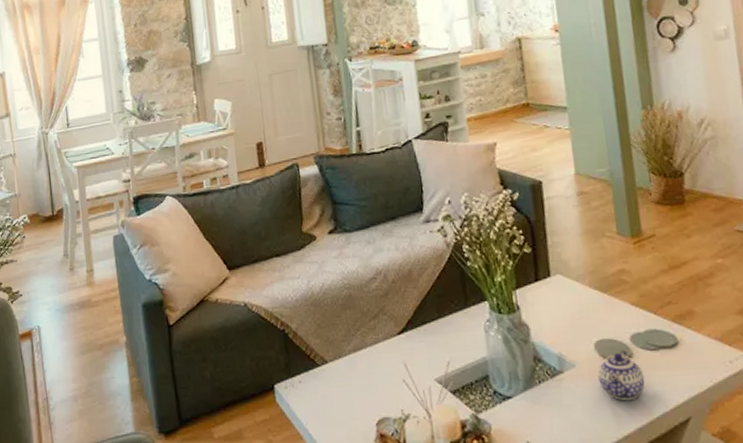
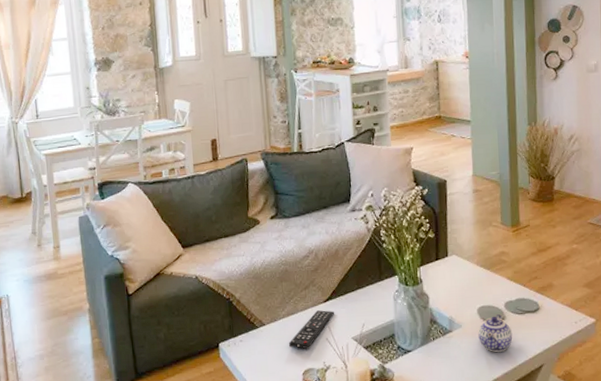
remote control: none [358,344,411,393] -> present [289,310,334,349]

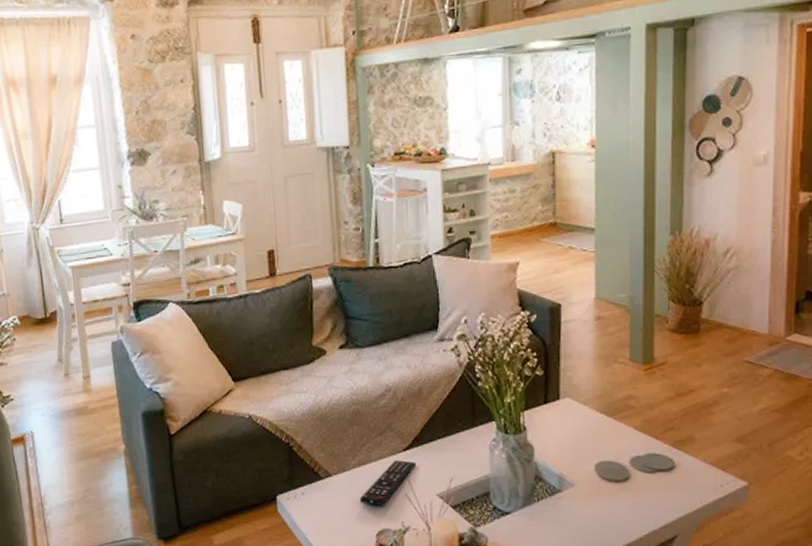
teapot: present [478,314,513,352] -> none [595,472,639,518]

